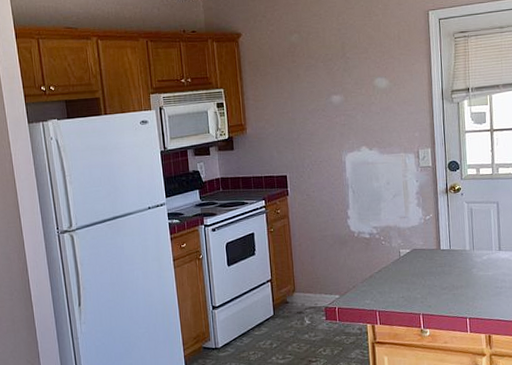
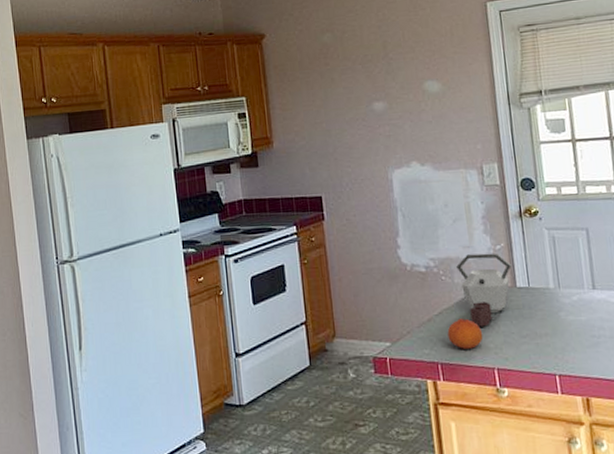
fruit: none [385,275,413,299] -> present [447,318,483,349]
kettle: none [394,222,438,282] -> present [456,253,512,327]

